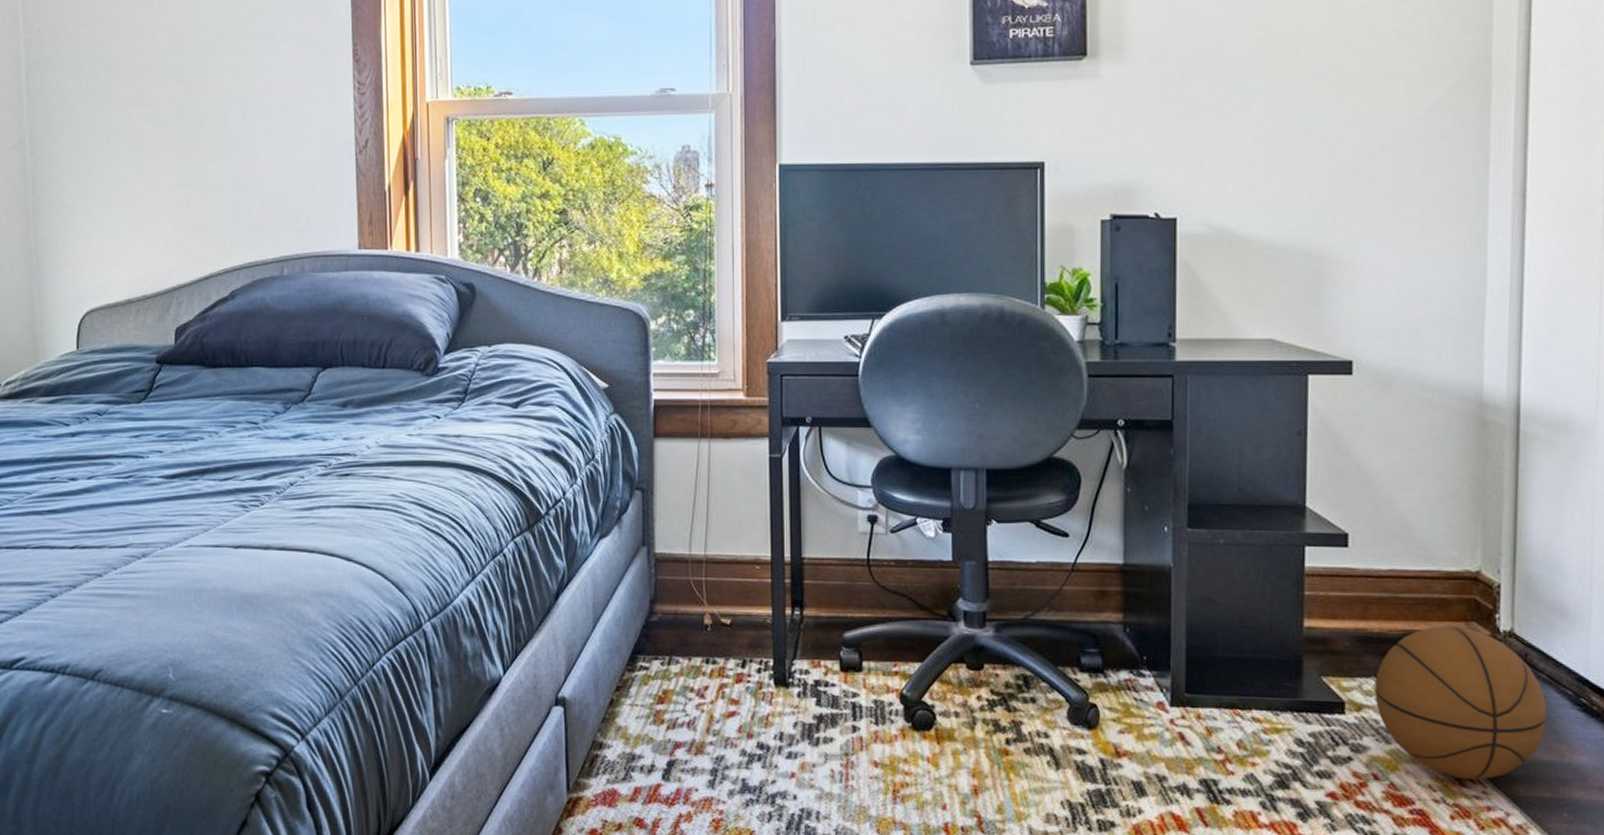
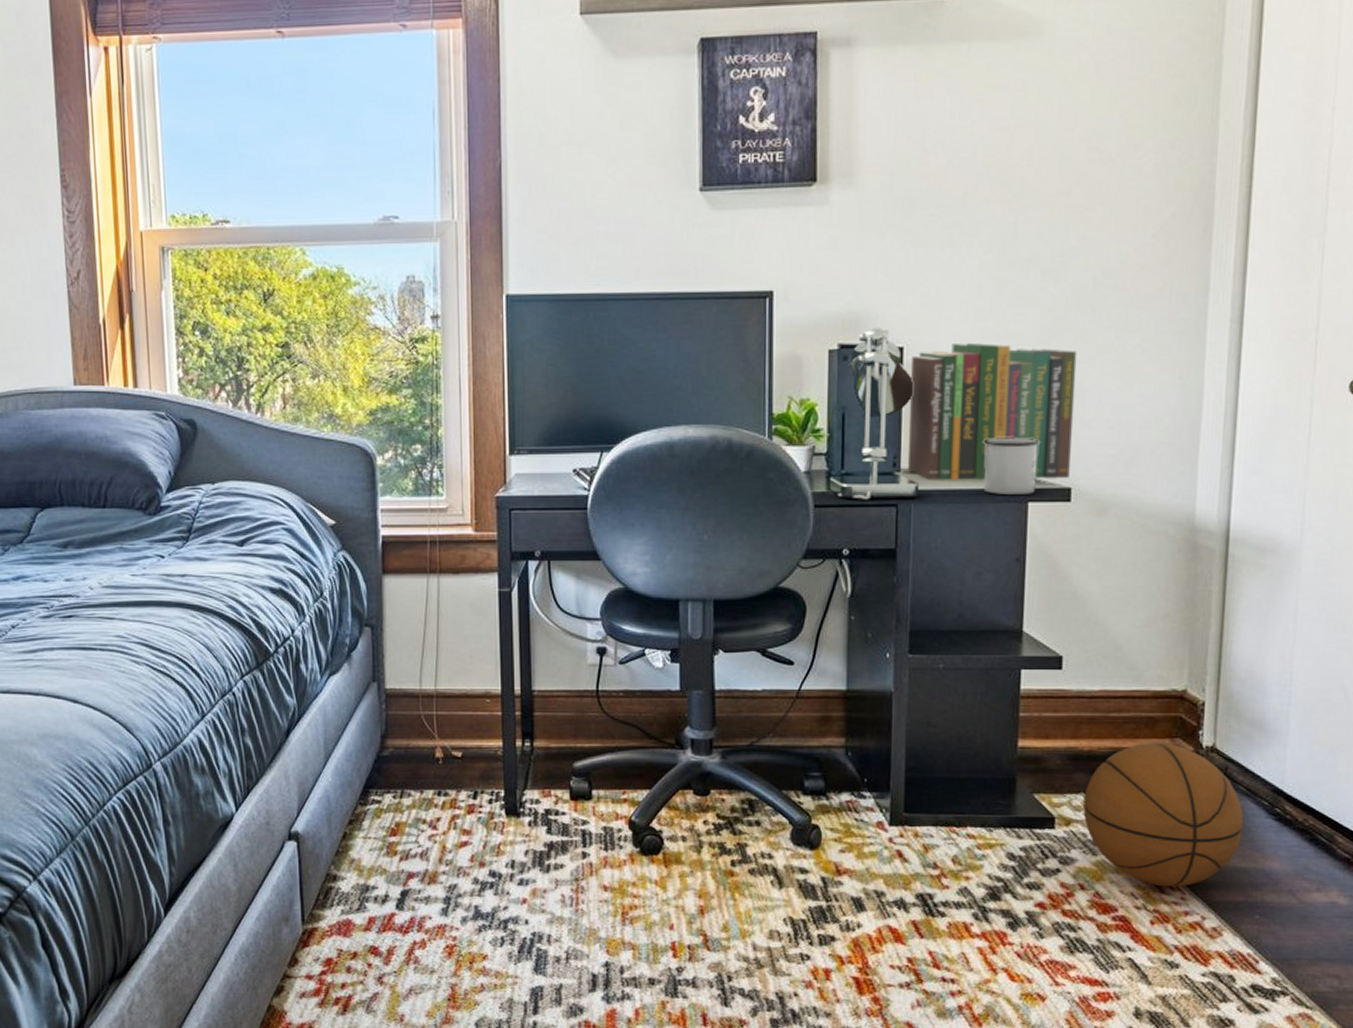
desk lamp: none [1104,198,1196,370] -> present [830,327,920,500]
books: none [1184,215,1355,352] -> present [908,343,1077,480]
mug: none [1260,309,1319,368] -> present [983,437,1040,496]

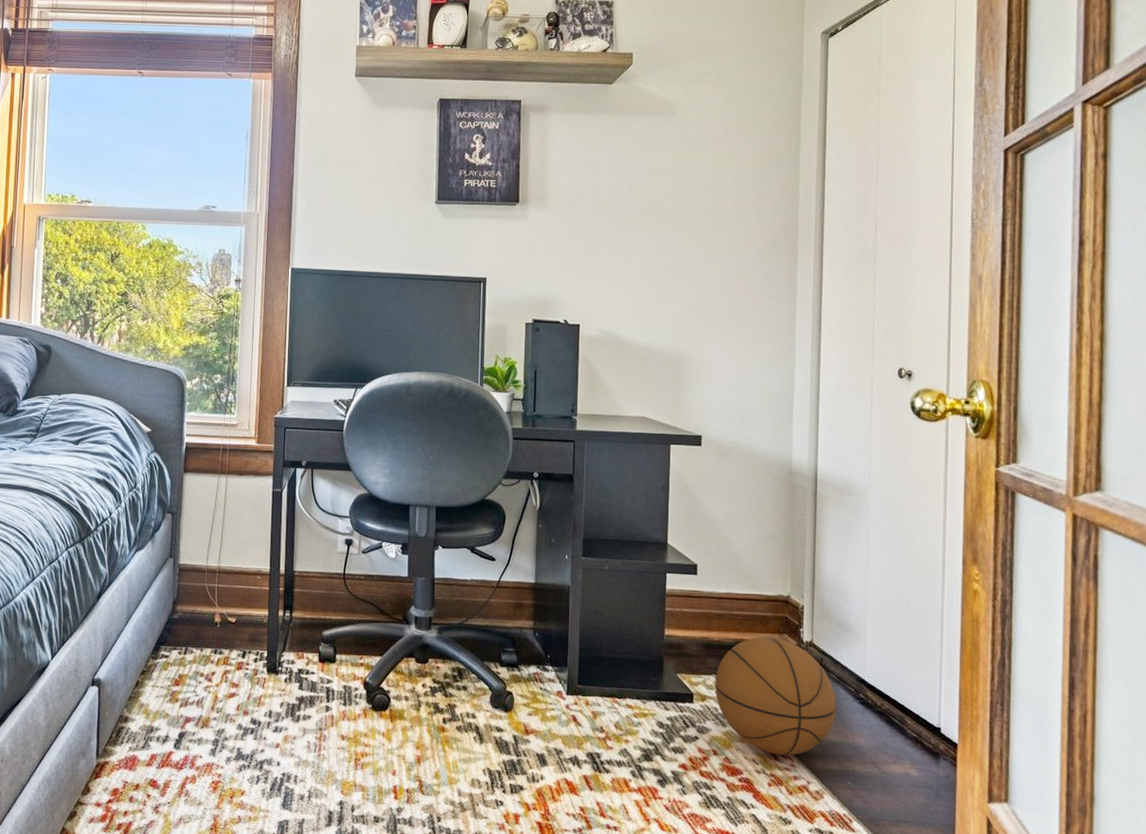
desk lamp: present [830,327,920,500] -> none [525,308,591,437]
books: present [908,343,1077,480] -> none [583,324,704,429]
mug: present [983,437,1040,496] -> none [637,395,678,439]

